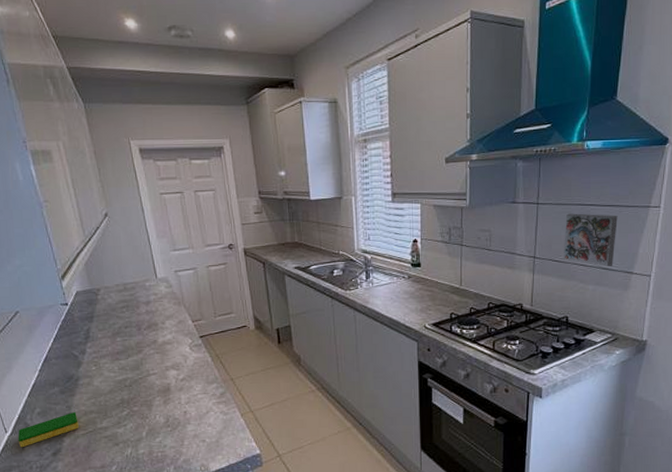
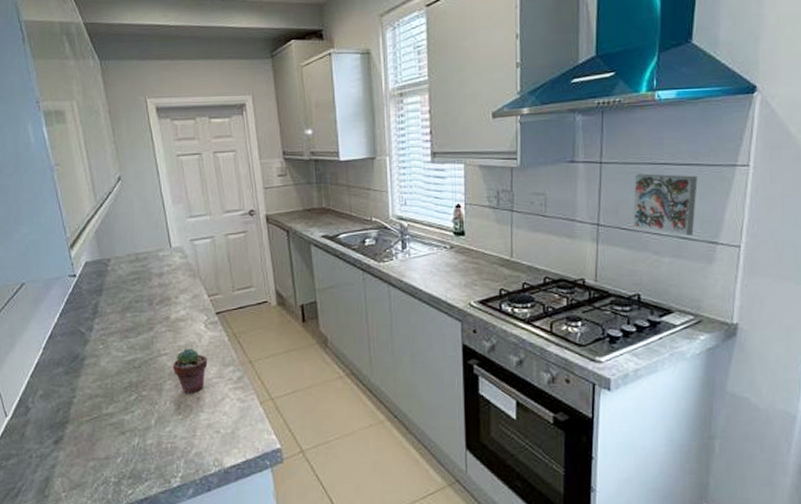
dish sponge: present [18,412,80,448] -> none [18,396,84,434]
potted succulent: none [161,368,193,409] -> present [173,348,208,394]

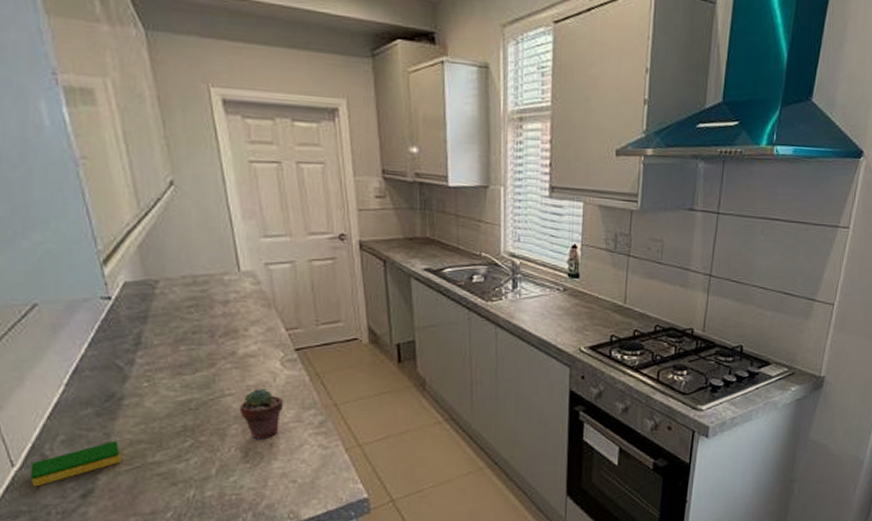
dish sponge: none [18,396,84,434] -> present [30,441,123,487]
decorative tile: present [632,173,698,235] -> none [741,227,804,291]

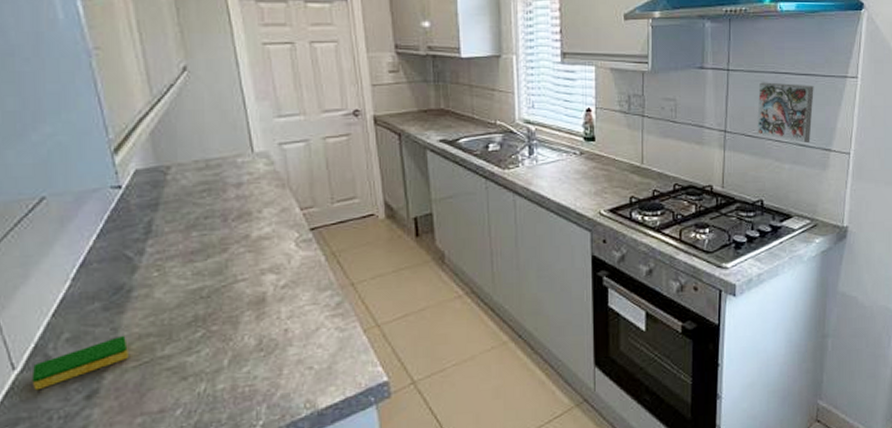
potted succulent: present [240,388,284,440] -> none [254,271,299,326]
decorative tile: none [741,227,804,291] -> present [756,82,814,143]

